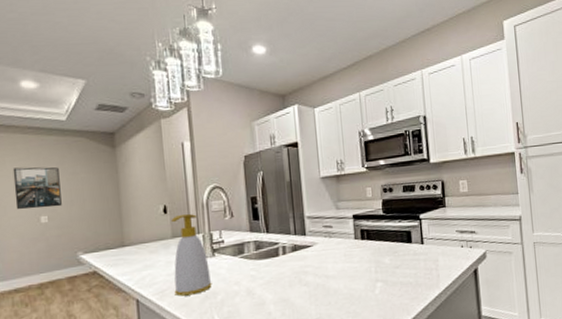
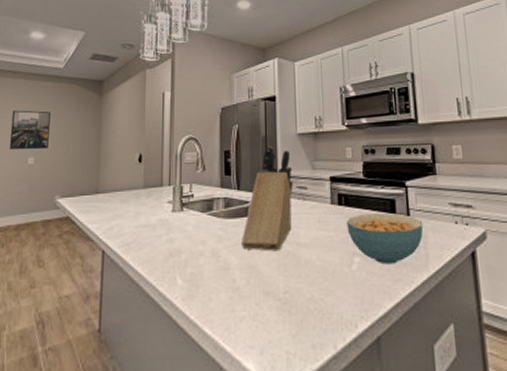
soap bottle: present [171,214,212,296] -> none [140,165,178,251]
knife block: none [274,190,320,287] -> present [242,146,293,251]
cereal bowl: none [369,243,435,287] -> present [347,213,424,264]

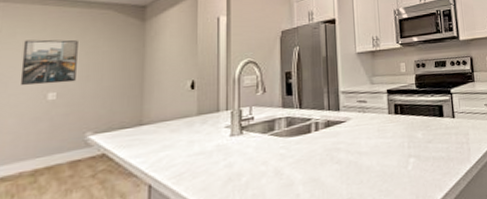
knife block: present [242,146,293,251] -> none [305,65,354,165]
cereal bowl: present [347,213,424,264] -> none [402,117,466,162]

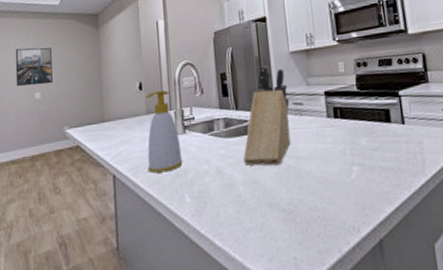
soap bottle: none [194,89,237,180] -> present [146,90,183,173]
knife block: none [305,65,354,165] -> present [243,66,291,167]

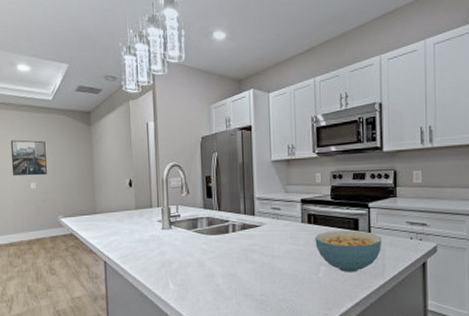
soap bottle: present [146,90,183,173] -> none [135,189,168,262]
knife block: present [243,66,291,167] -> none [223,172,268,262]
cereal bowl: none [343,122,419,172] -> present [315,230,382,273]

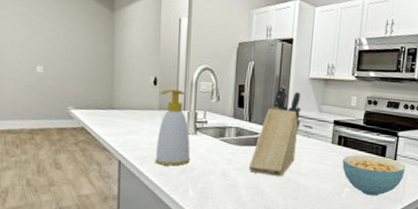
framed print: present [10,140,47,176] -> none [13,13,58,60]
soap bottle: none [135,189,168,262] -> present [155,89,191,166]
knife block: none [223,172,268,262] -> present [249,86,302,177]

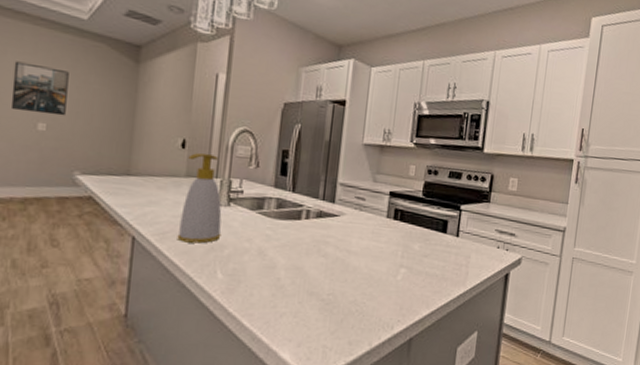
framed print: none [13,13,58,60] -> present [10,61,69,116]
knife block: present [249,86,302,177] -> none [290,152,354,256]
cereal bowl: present [342,155,406,196] -> none [398,230,469,278]

